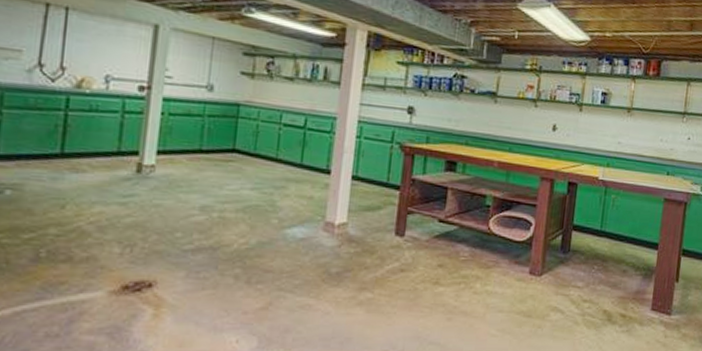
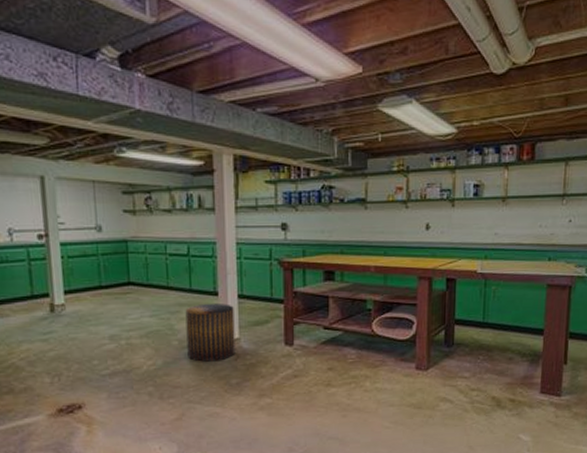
stool: none [286,181,346,246] -> present [185,304,236,362]

